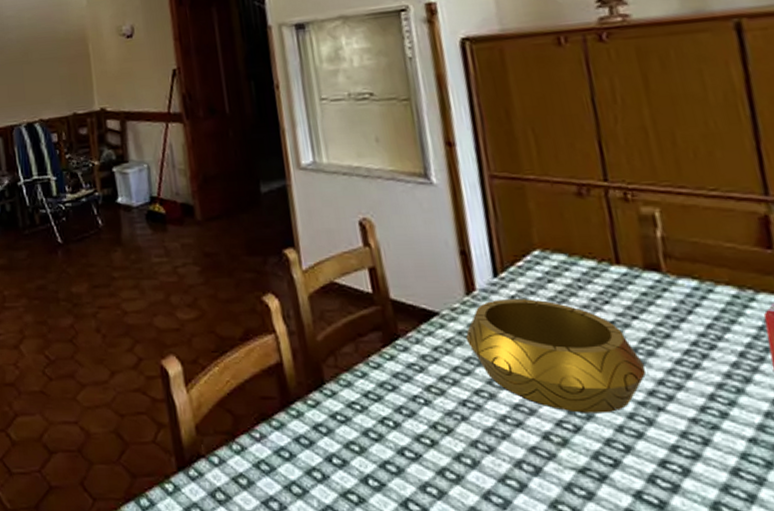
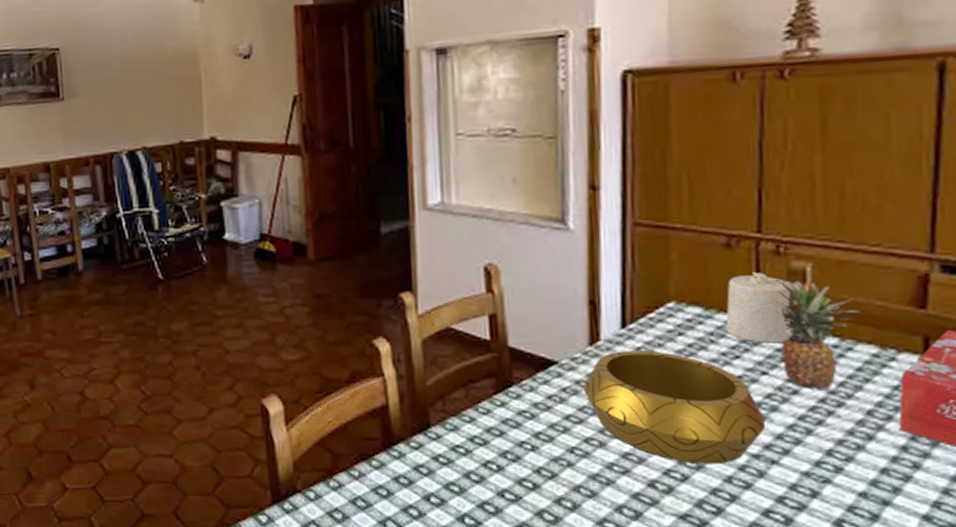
candle: none [585,219,653,288] -> present [726,272,791,343]
fruit: none [628,225,713,332] -> present [775,280,860,389]

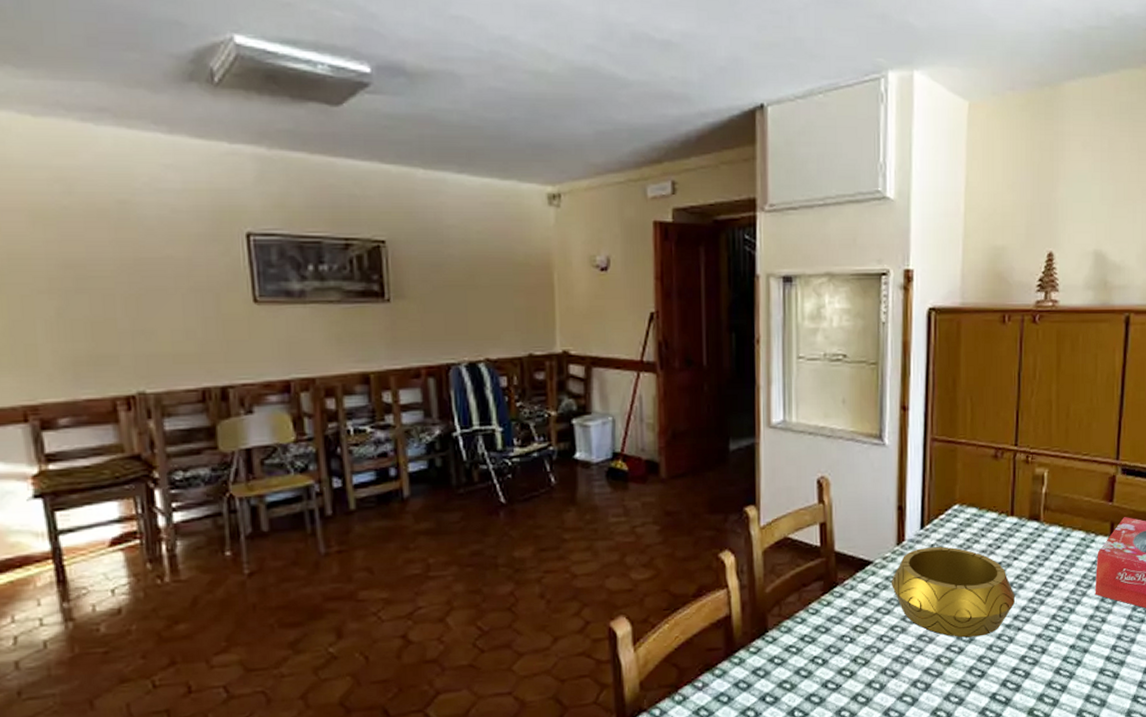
candle: present [726,272,791,343] -> none [992,478,1034,535]
fruit: present [775,280,860,389] -> none [1025,483,1076,568]

